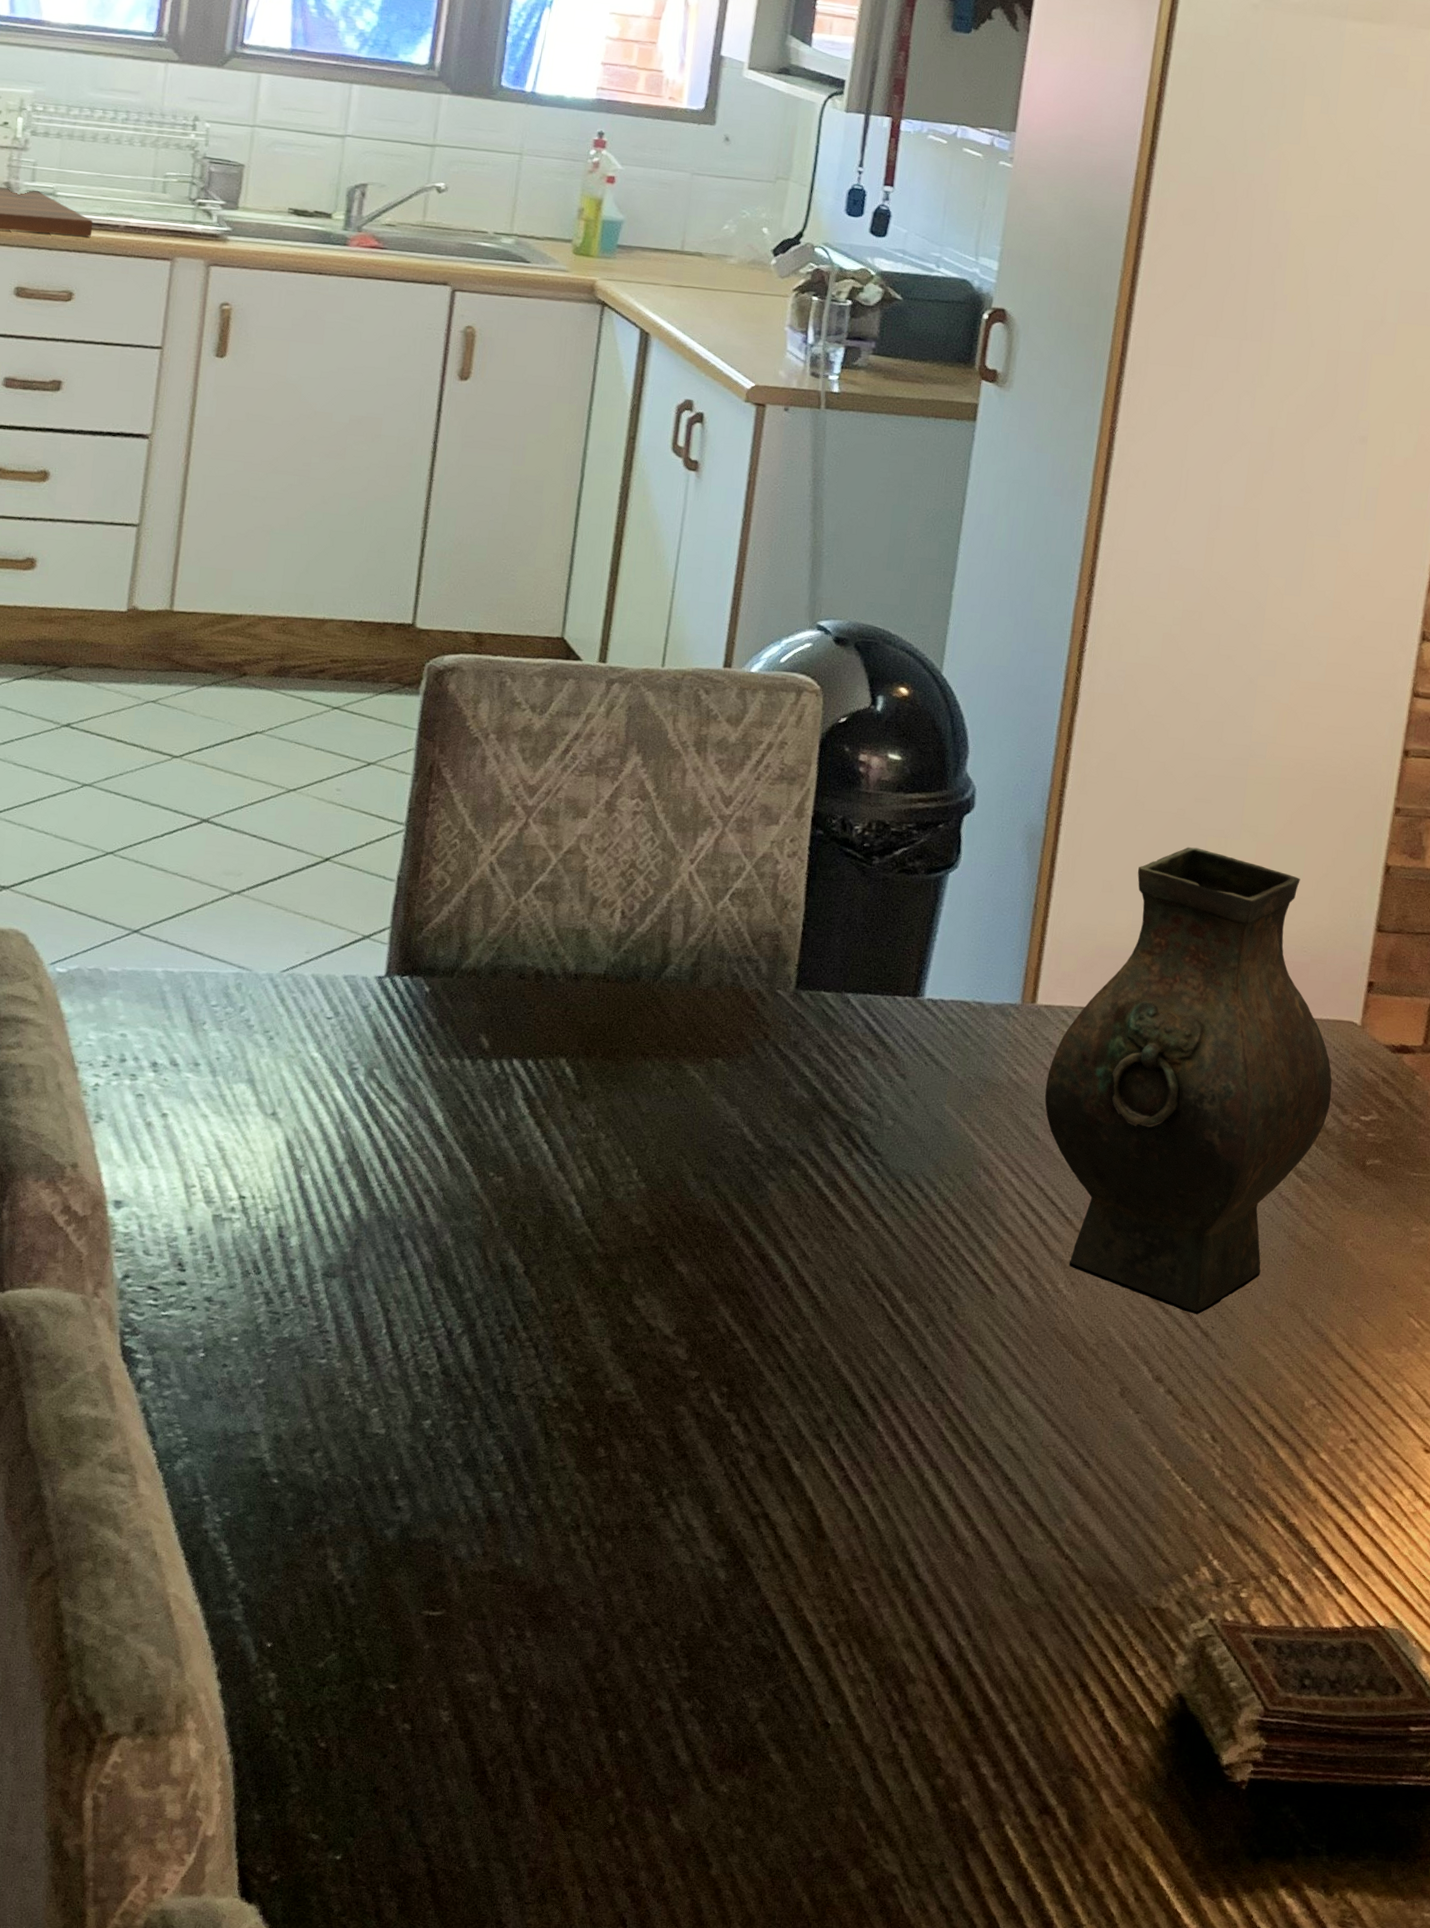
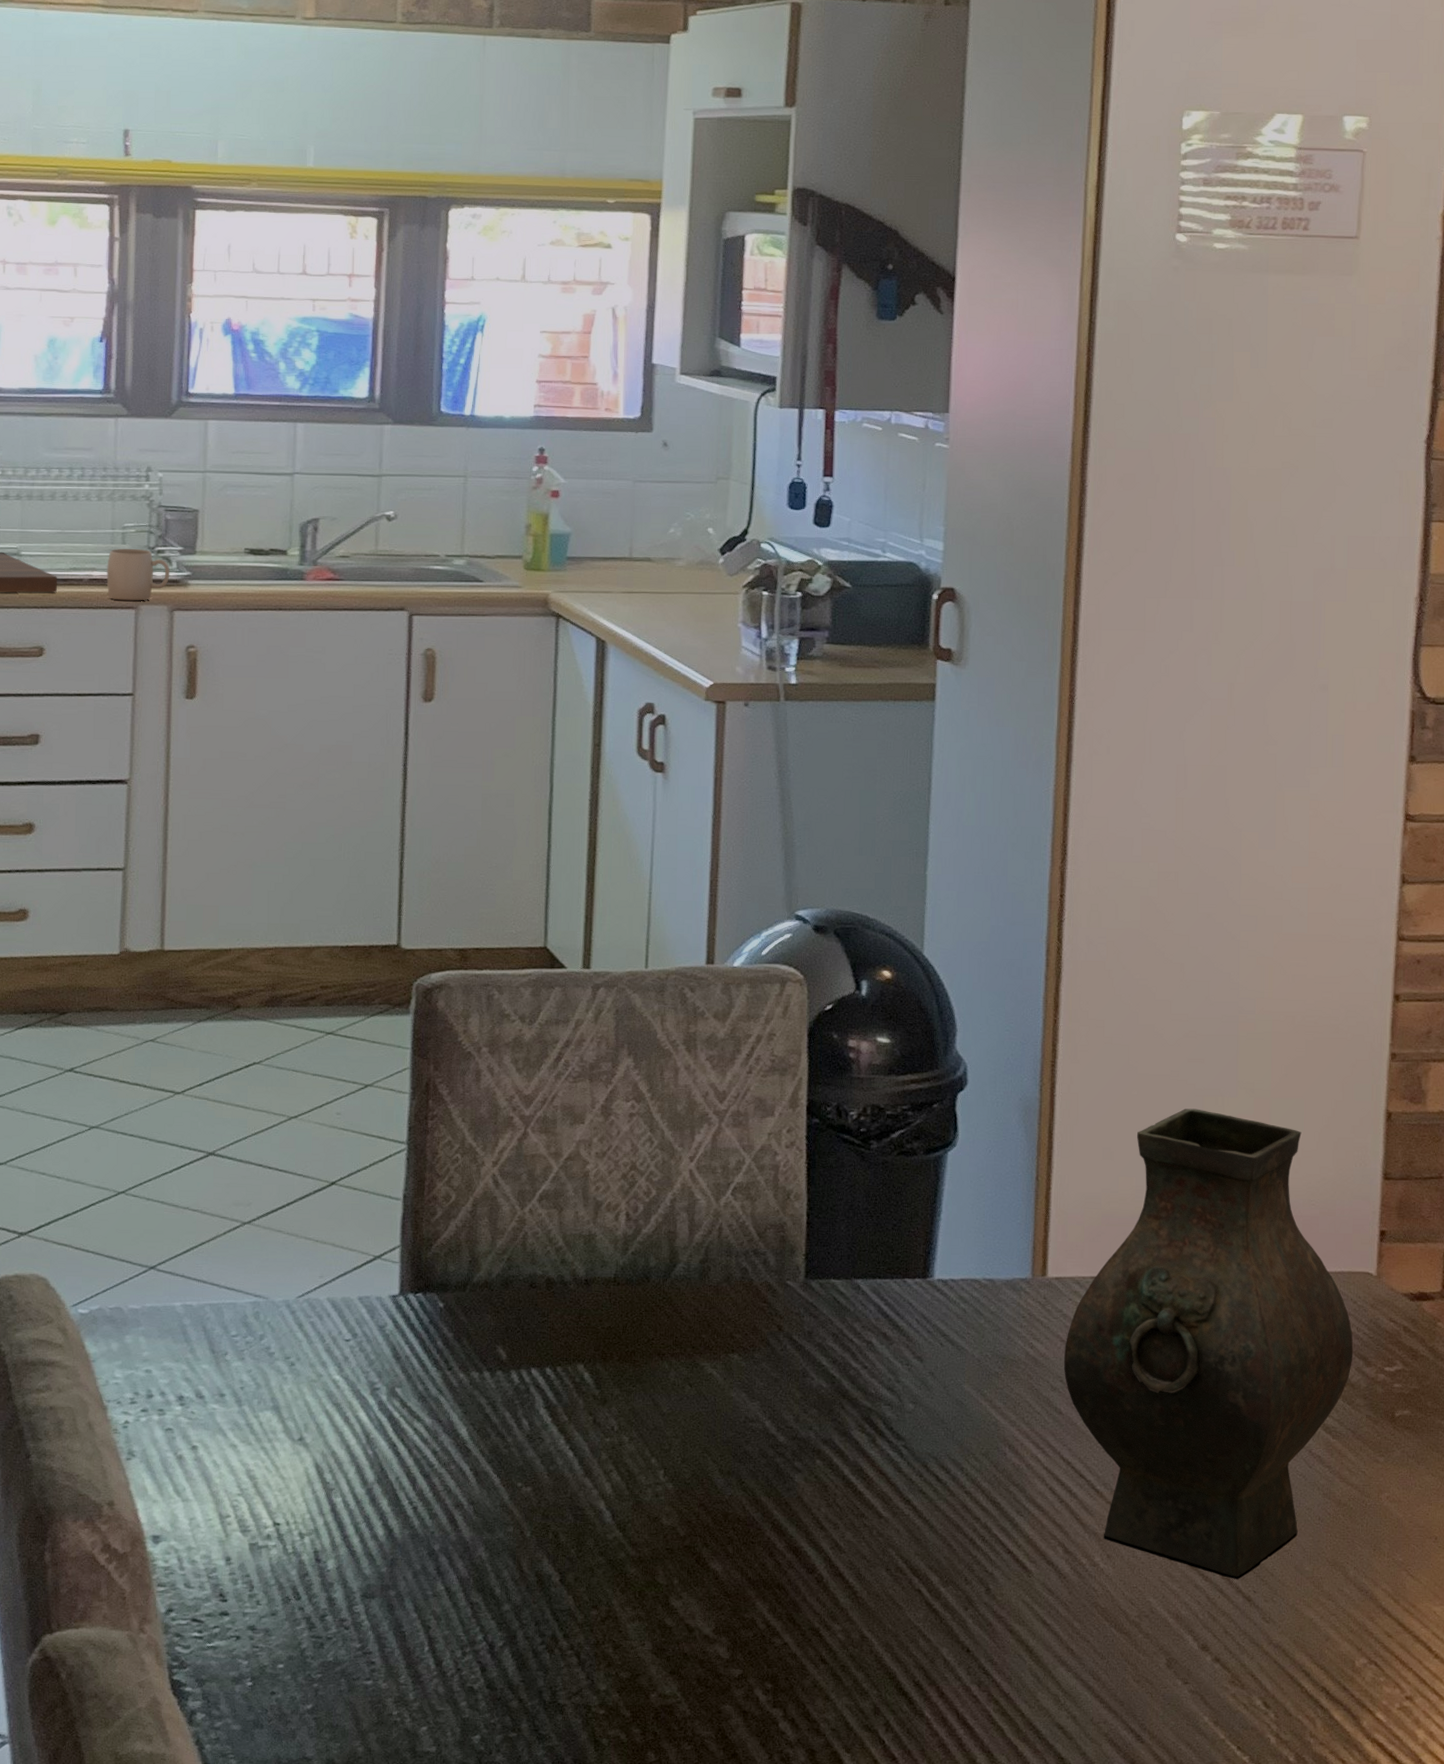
mug: none [143,197,210,253] -> present [106,548,170,601]

